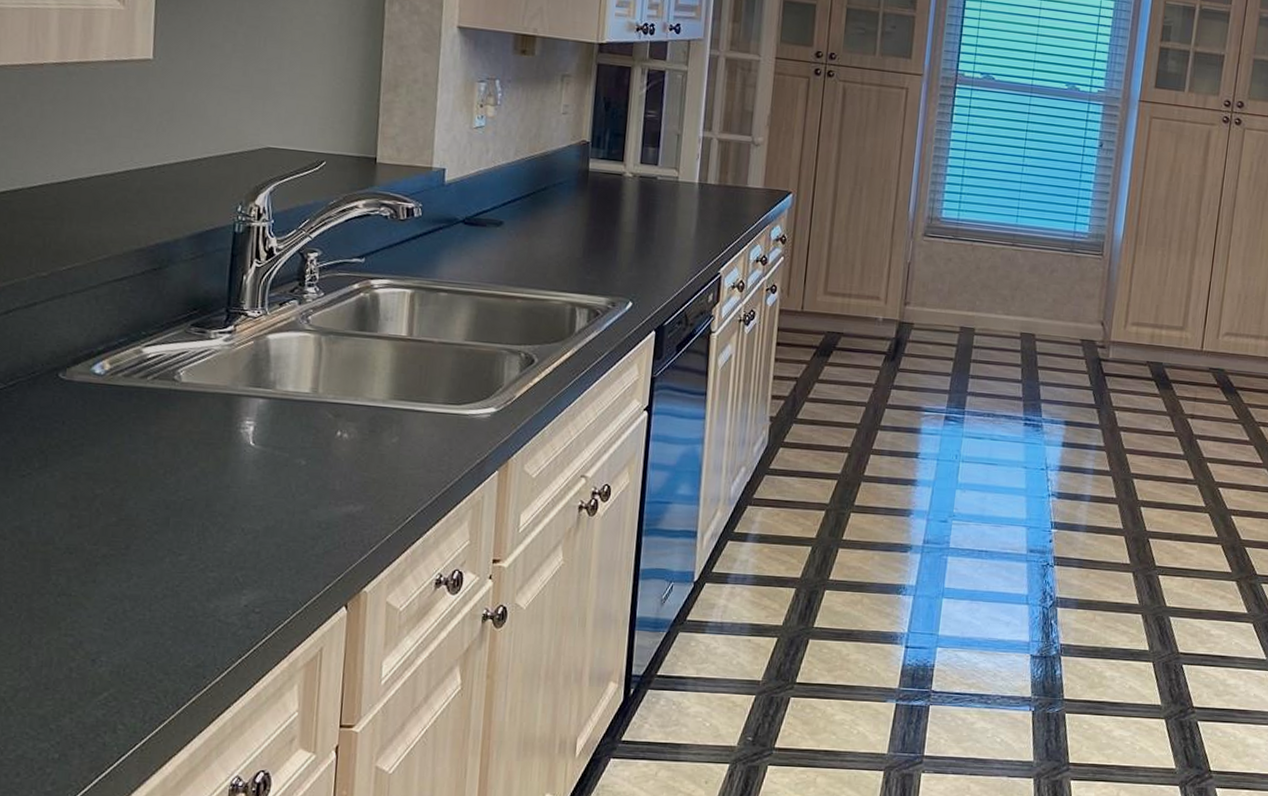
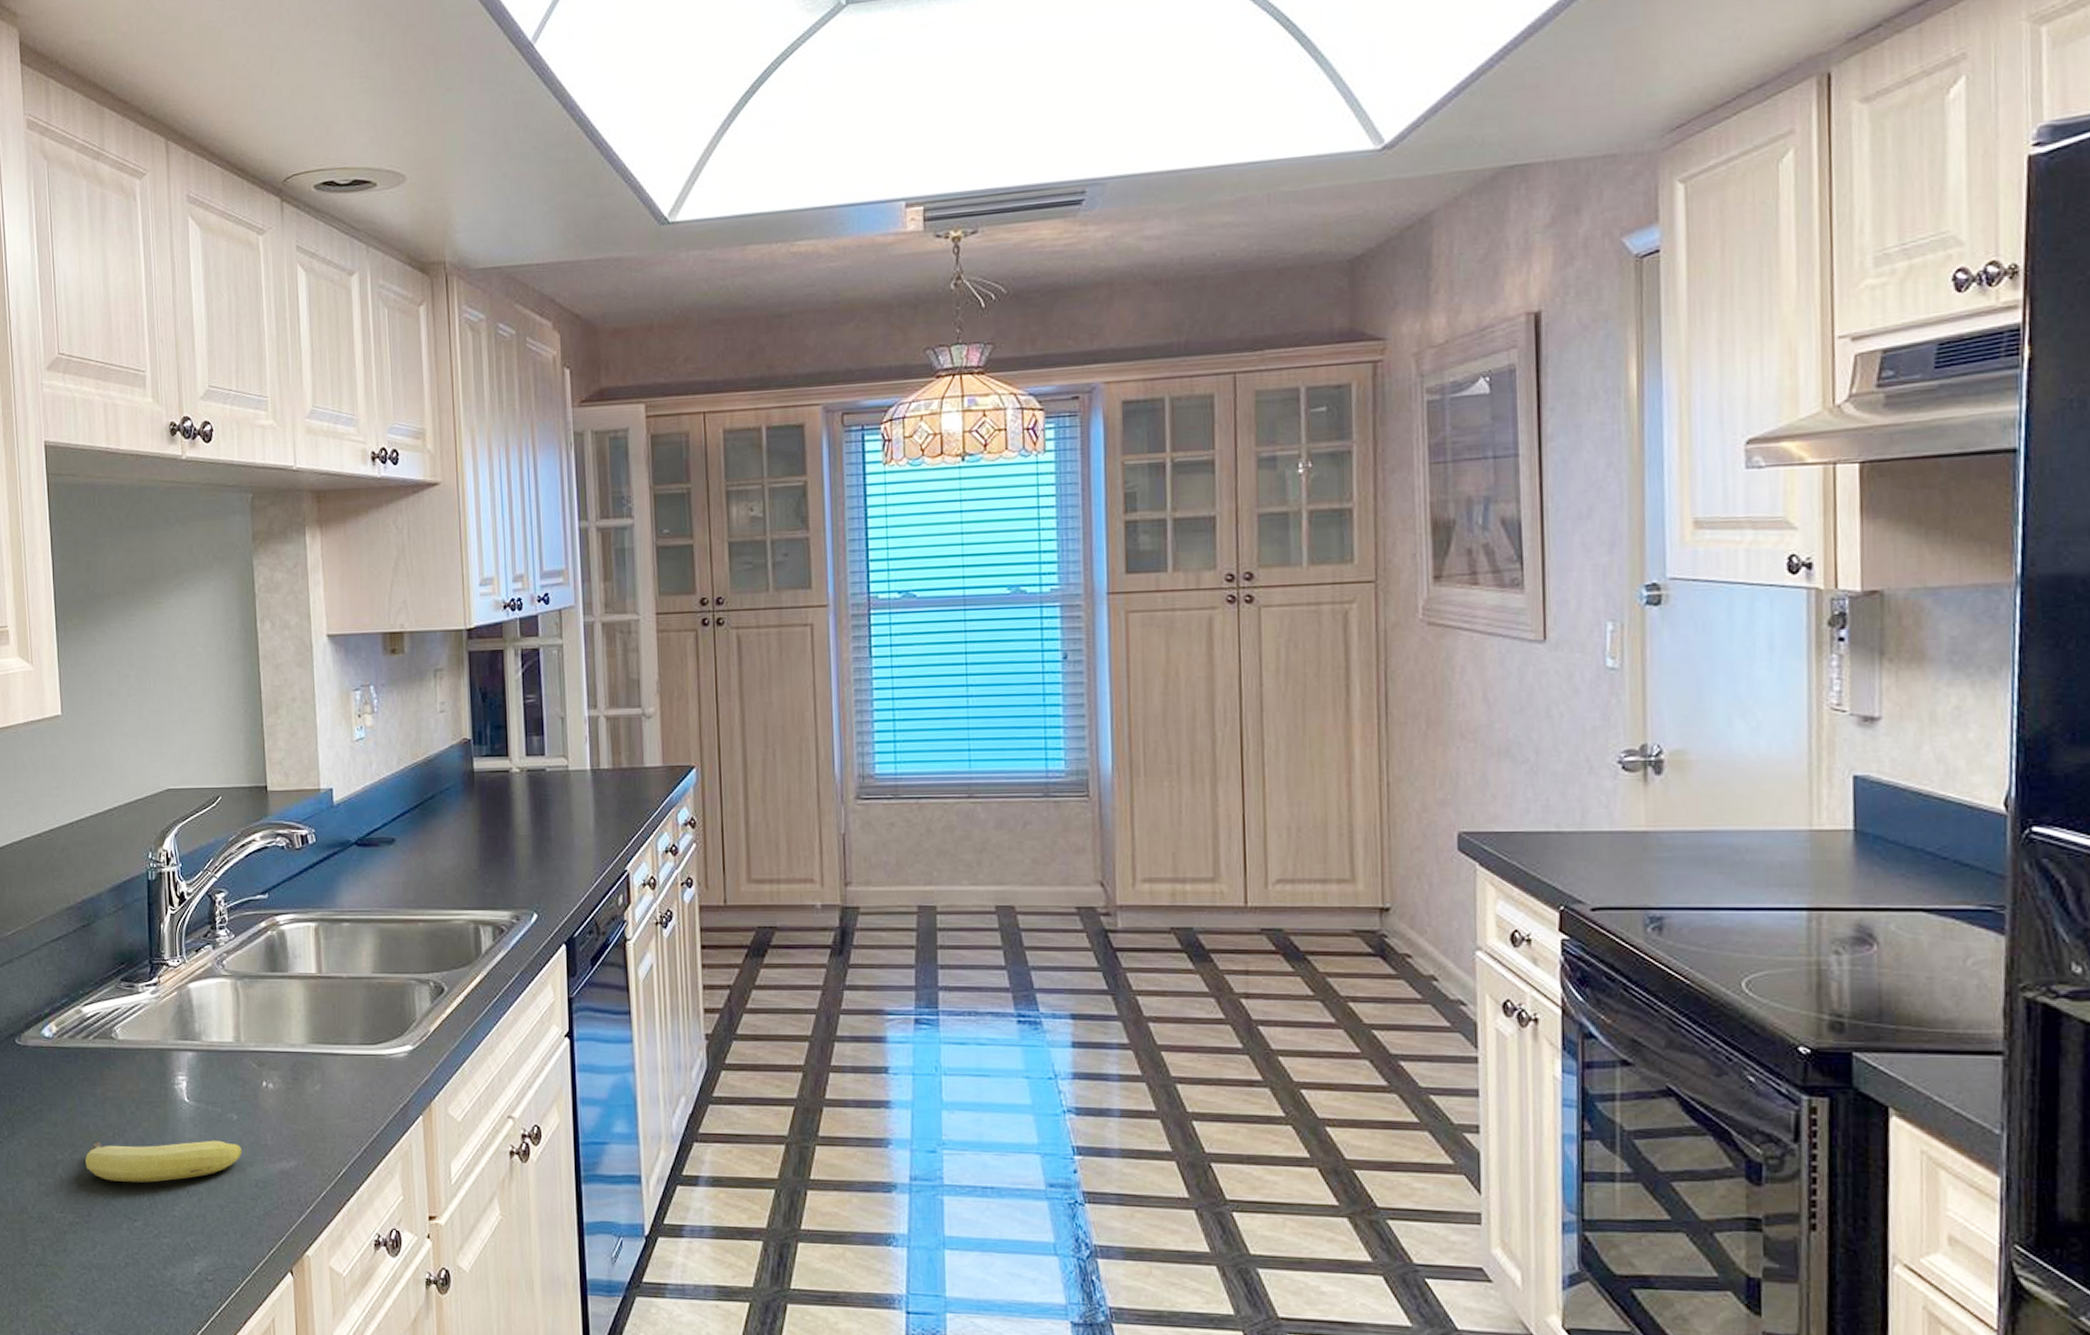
fruit: none [128,477,308,520] -> present [85,1140,243,1183]

